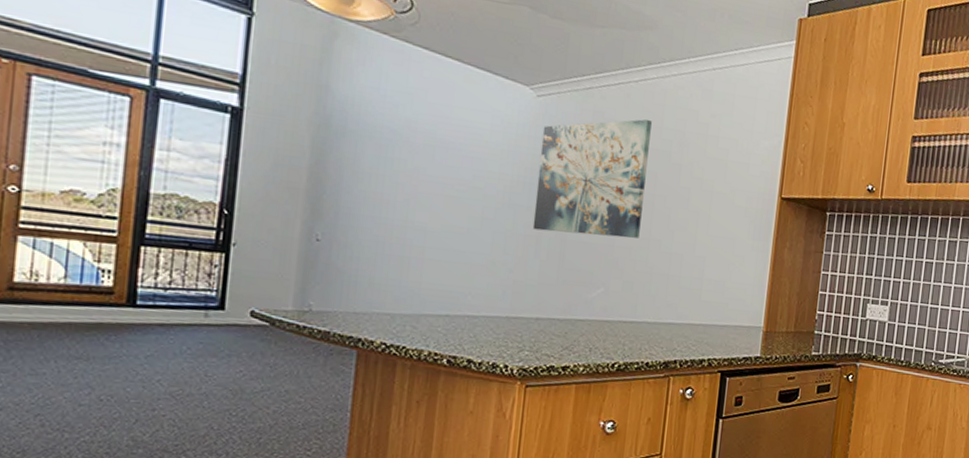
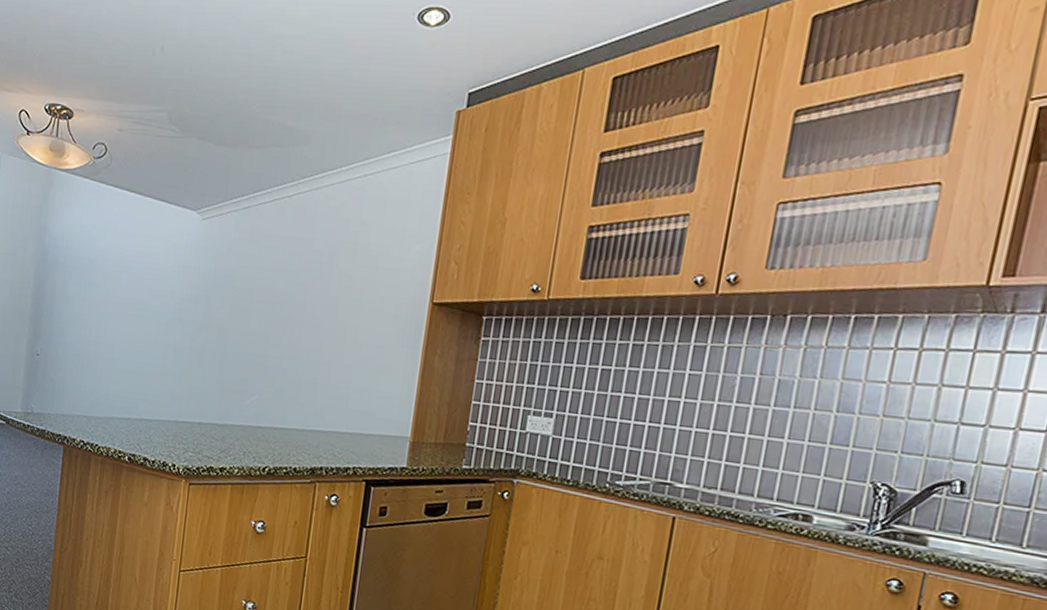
wall art: present [532,119,652,238] -> none [197,232,304,348]

